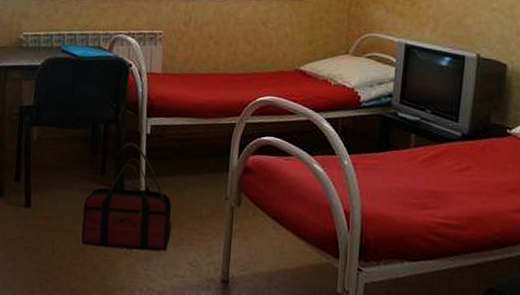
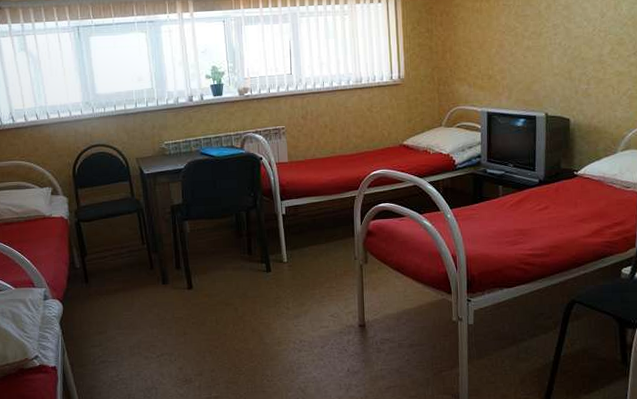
duffel bag: present [81,143,173,252] -> none [237,224,314,314]

